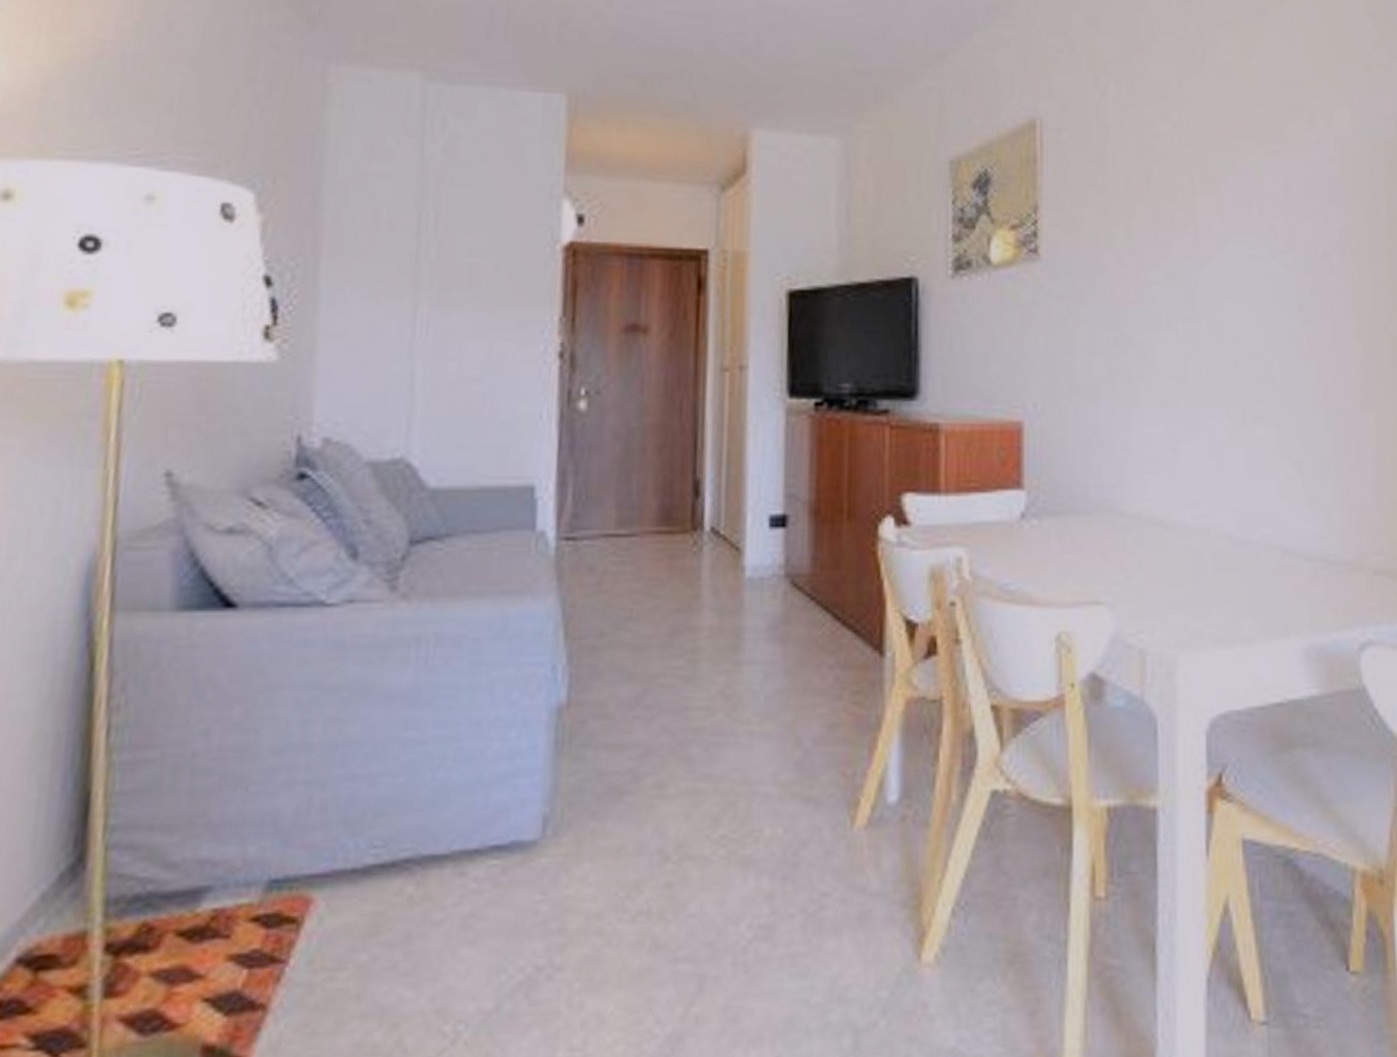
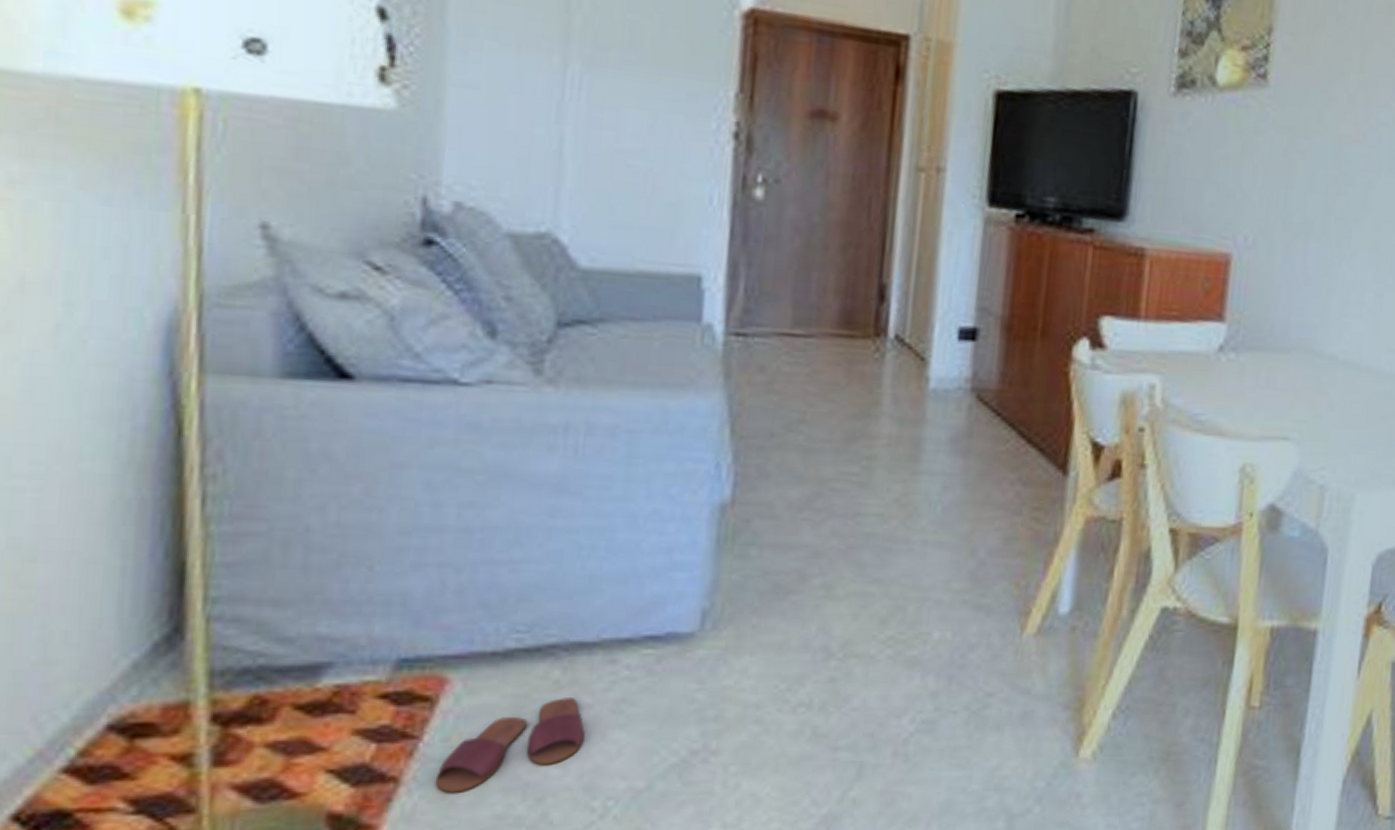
slippers: none [299,914,438,1022] -> present [435,698,586,794]

